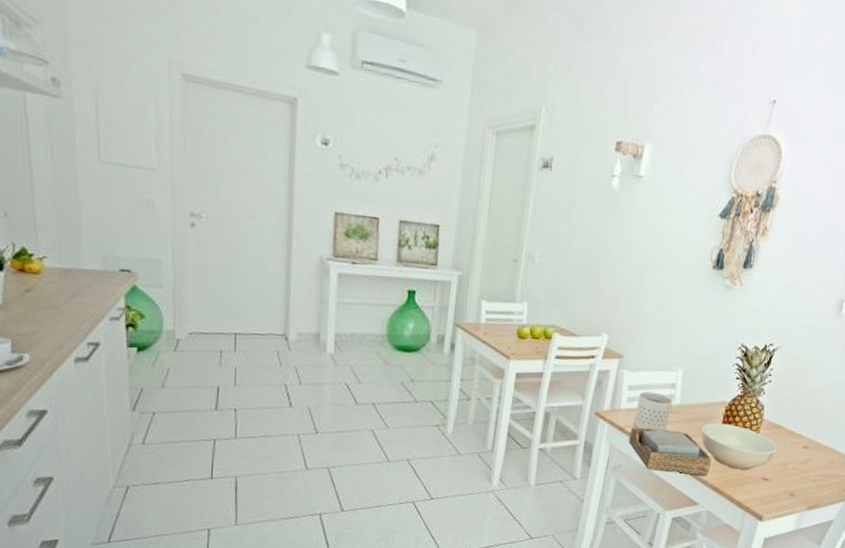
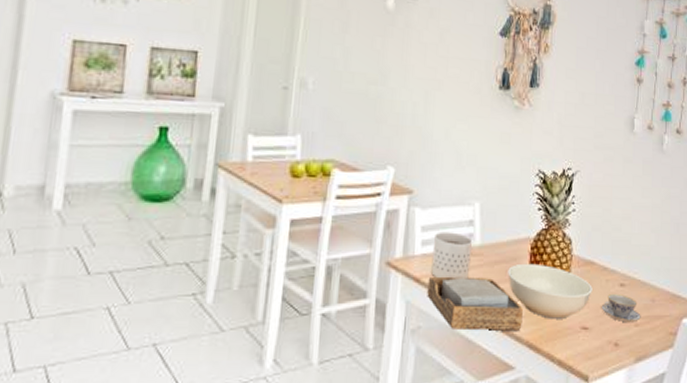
teacup: none [782,453,819,479] -> present [601,293,641,323]

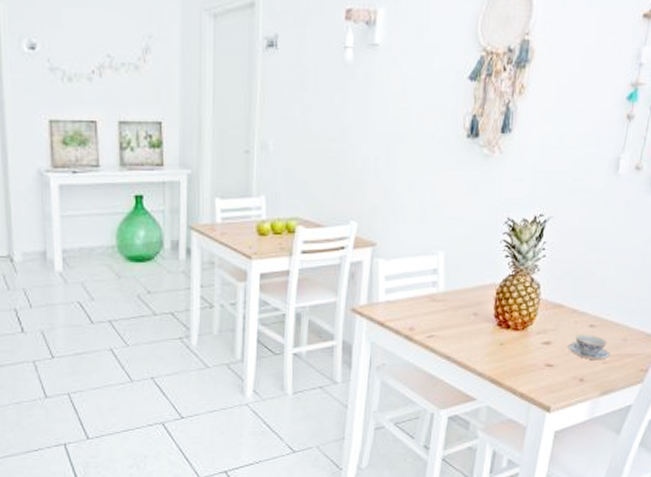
napkin holder: present [427,276,523,331] -> none [391,320,486,368]
mug: present [431,232,473,280] -> none [395,280,437,323]
bowl: present [508,263,592,319] -> none [471,307,560,357]

